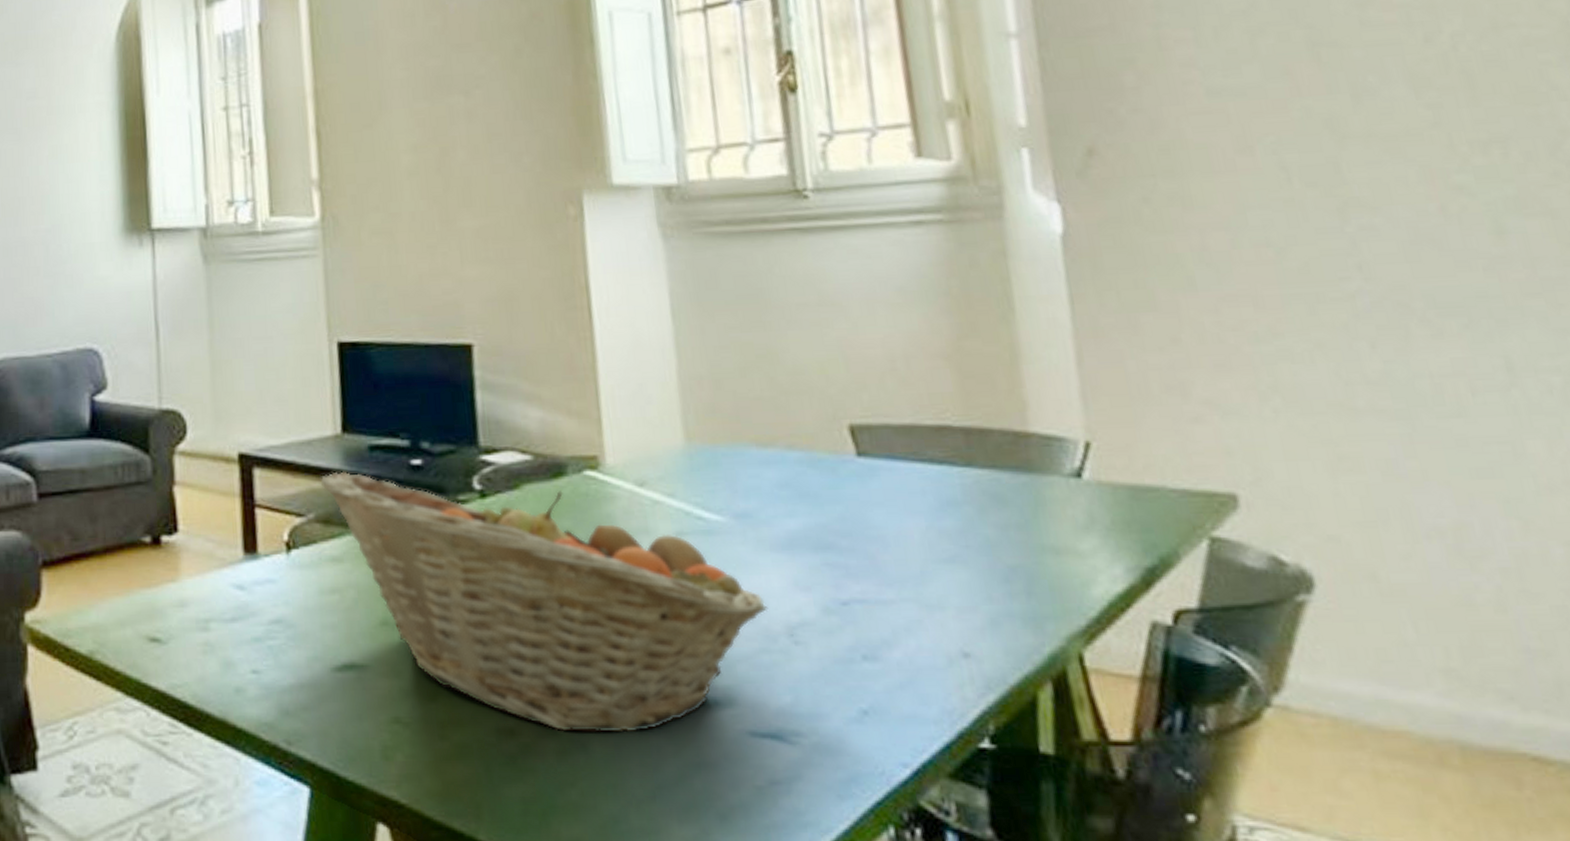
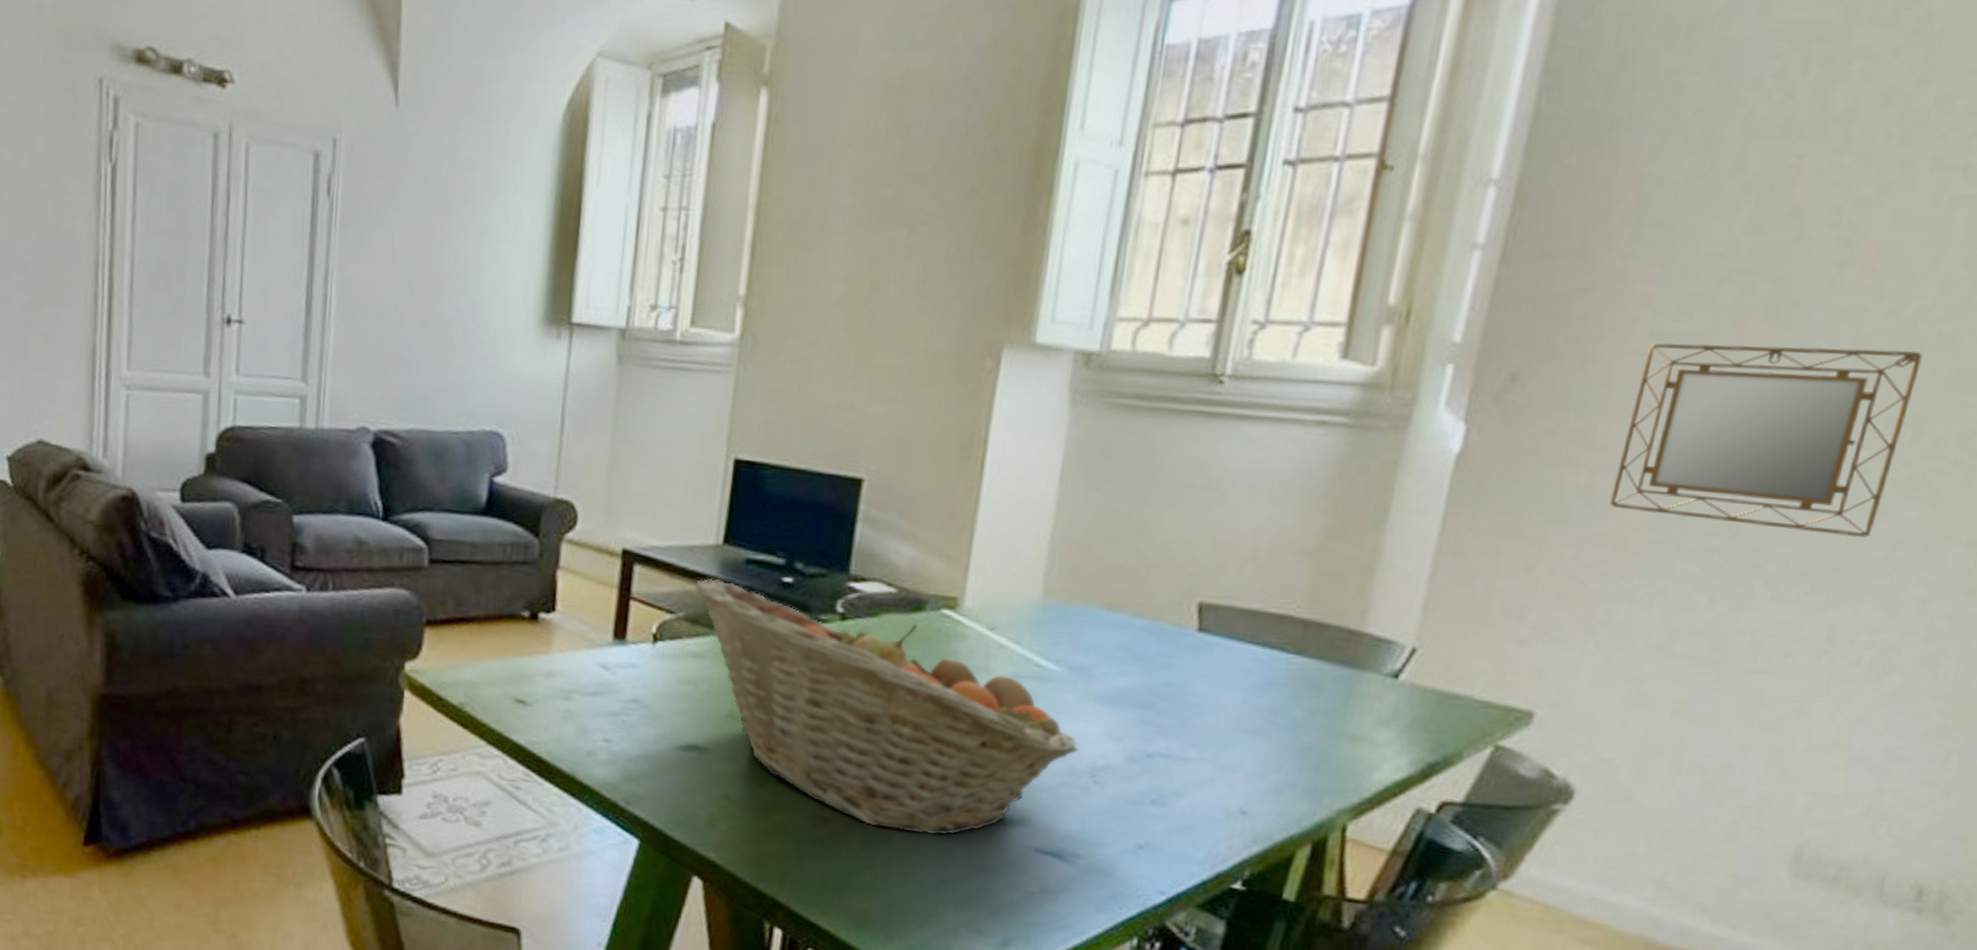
home mirror: none [1210,73,1504,267] -> present [1610,343,1923,538]

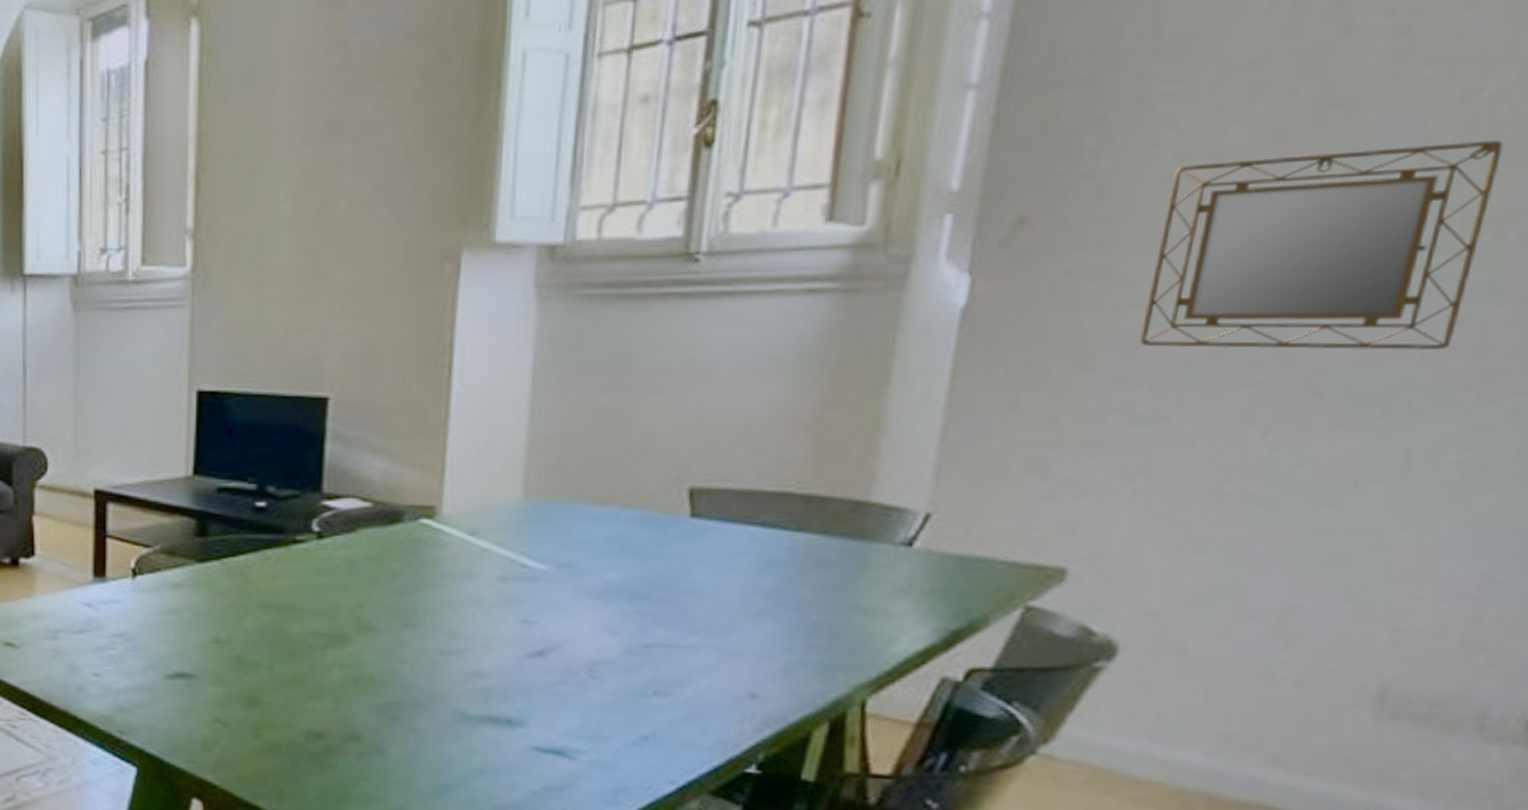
fruit basket: present [694,578,1079,836] -> none [168,509,574,742]

